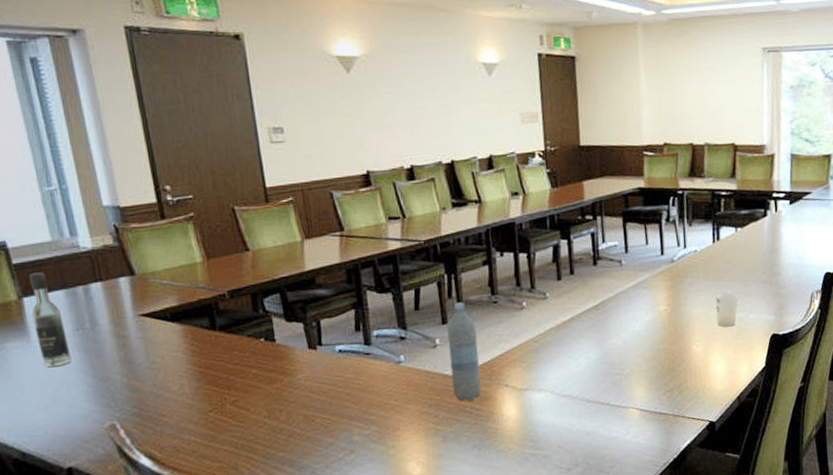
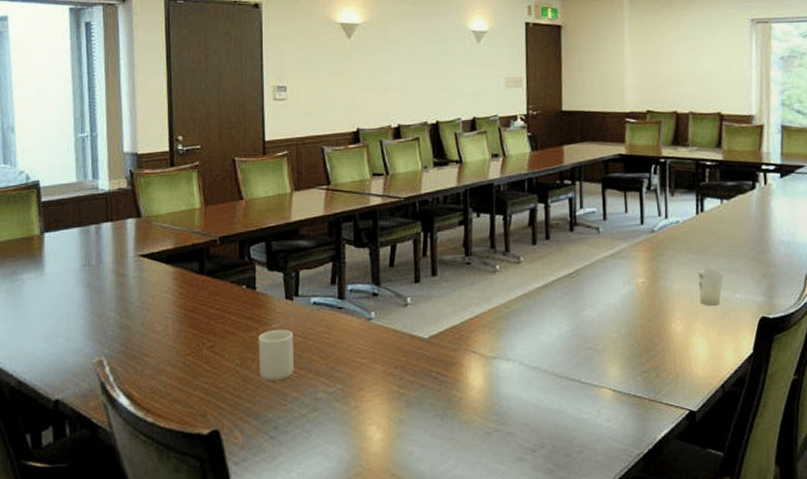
bottle: present [28,272,72,368] -> none [49,210,76,300]
cup: none [284,379,326,430] -> present [258,330,294,382]
water bottle: present [447,302,481,402] -> none [419,261,449,366]

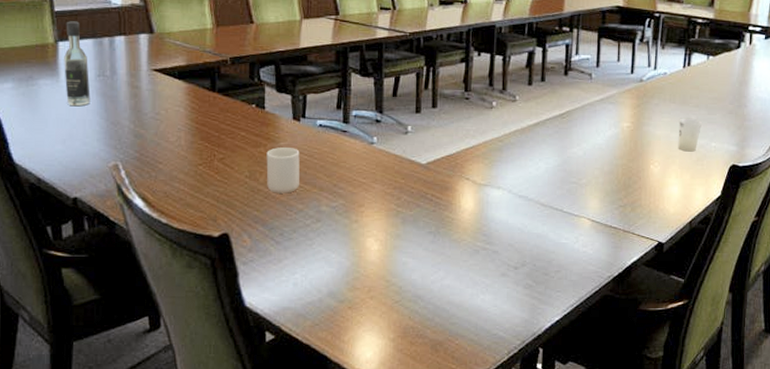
bottle: none [49,210,76,300] -> present [64,21,91,107]

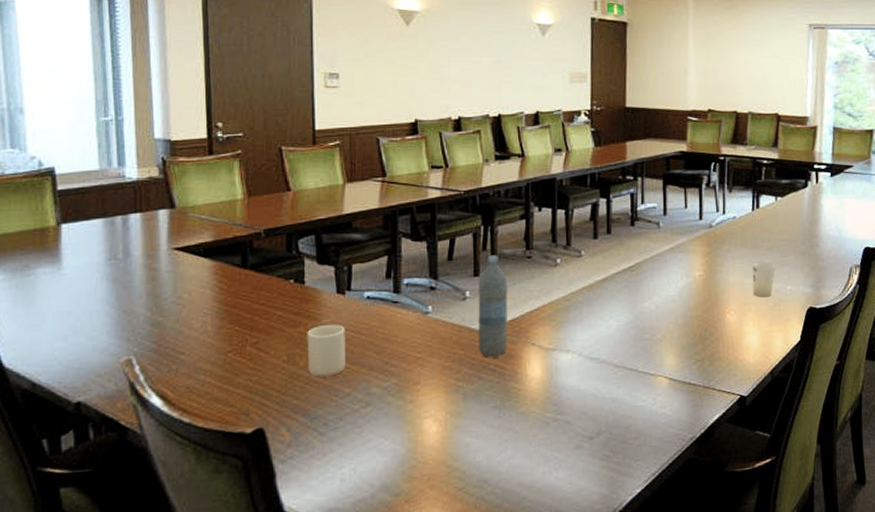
bottle: present [64,21,91,107] -> none [67,200,99,296]
water bottle: none [418,94,447,189] -> present [478,255,508,359]

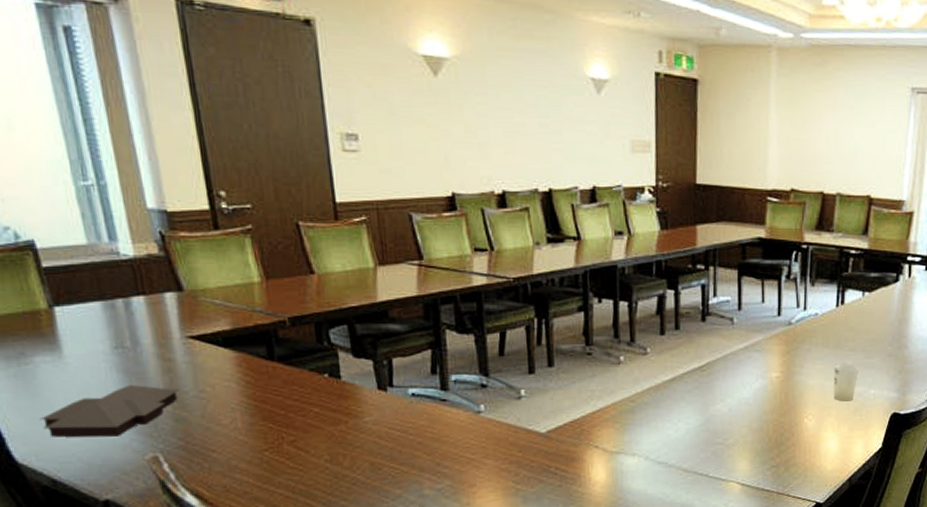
papers: none [31,293,158,343] -> present [40,385,178,437]
cup: present [307,325,345,378] -> none [348,423,394,478]
water bottle: present [478,255,508,359] -> none [533,351,569,461]

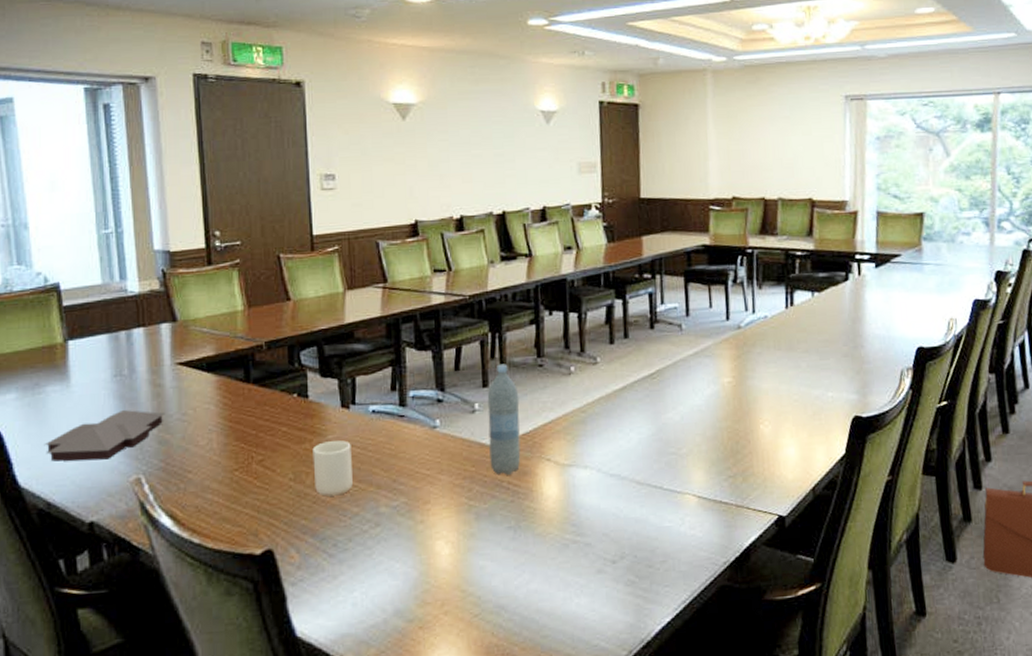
cup: none [348,423,394,478] -> present [312,440,353,497]
water bottle: none [533,351,569,461] -> present [487,364,521,476]
cup: present [833,363,859,402] -> none [787,365,814,406]

